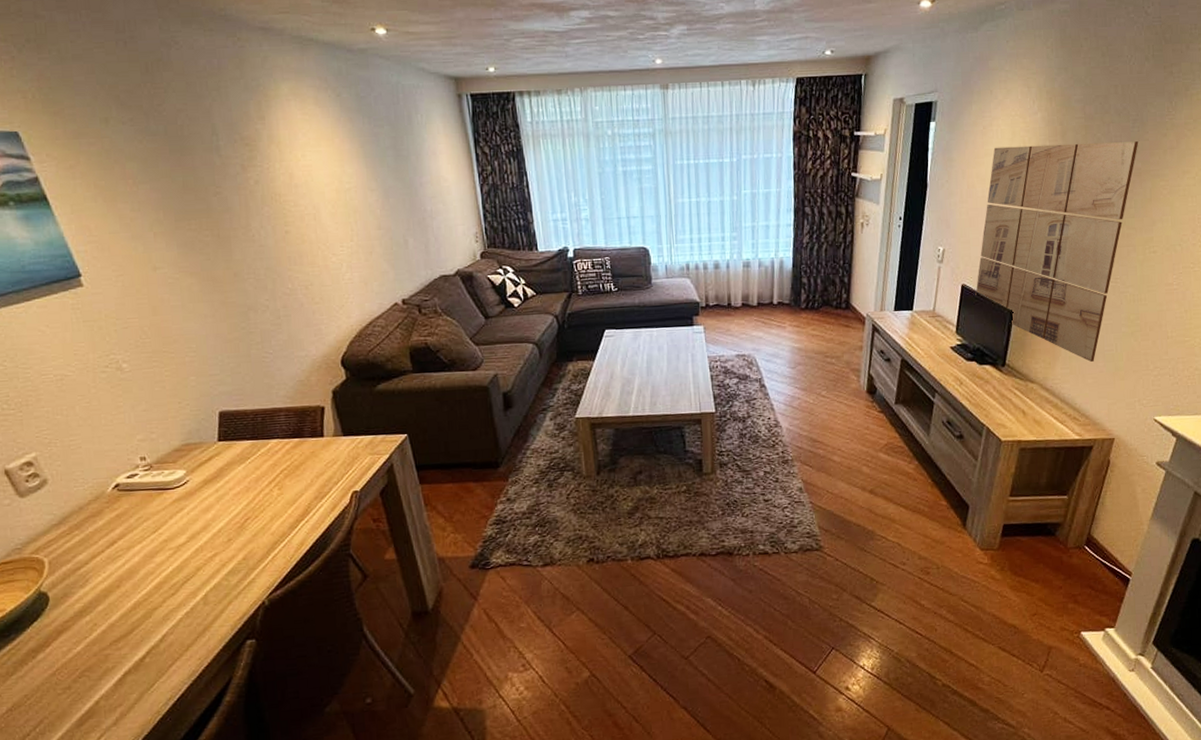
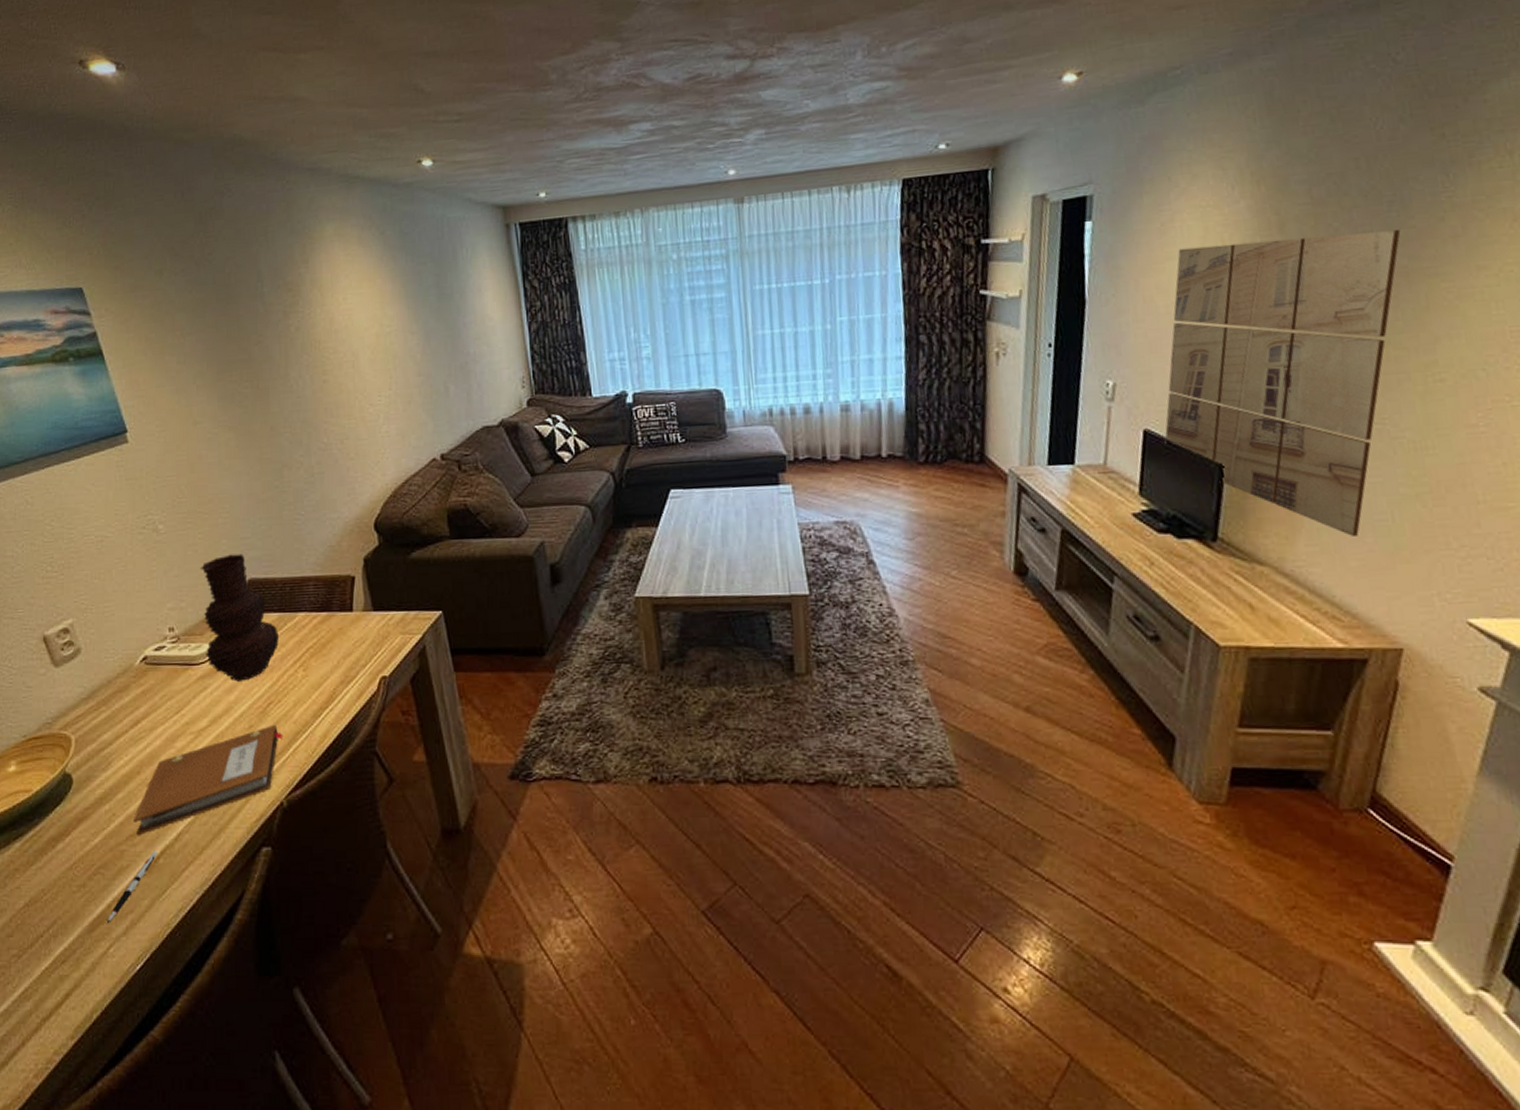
pen: none [95,652,144,718] -> present [106,851,158,924]
notebook: none [115,537,262,640] -> present [132,725,283,835]
vase: none [168,389,253,502] -> present [200,553,279,682]

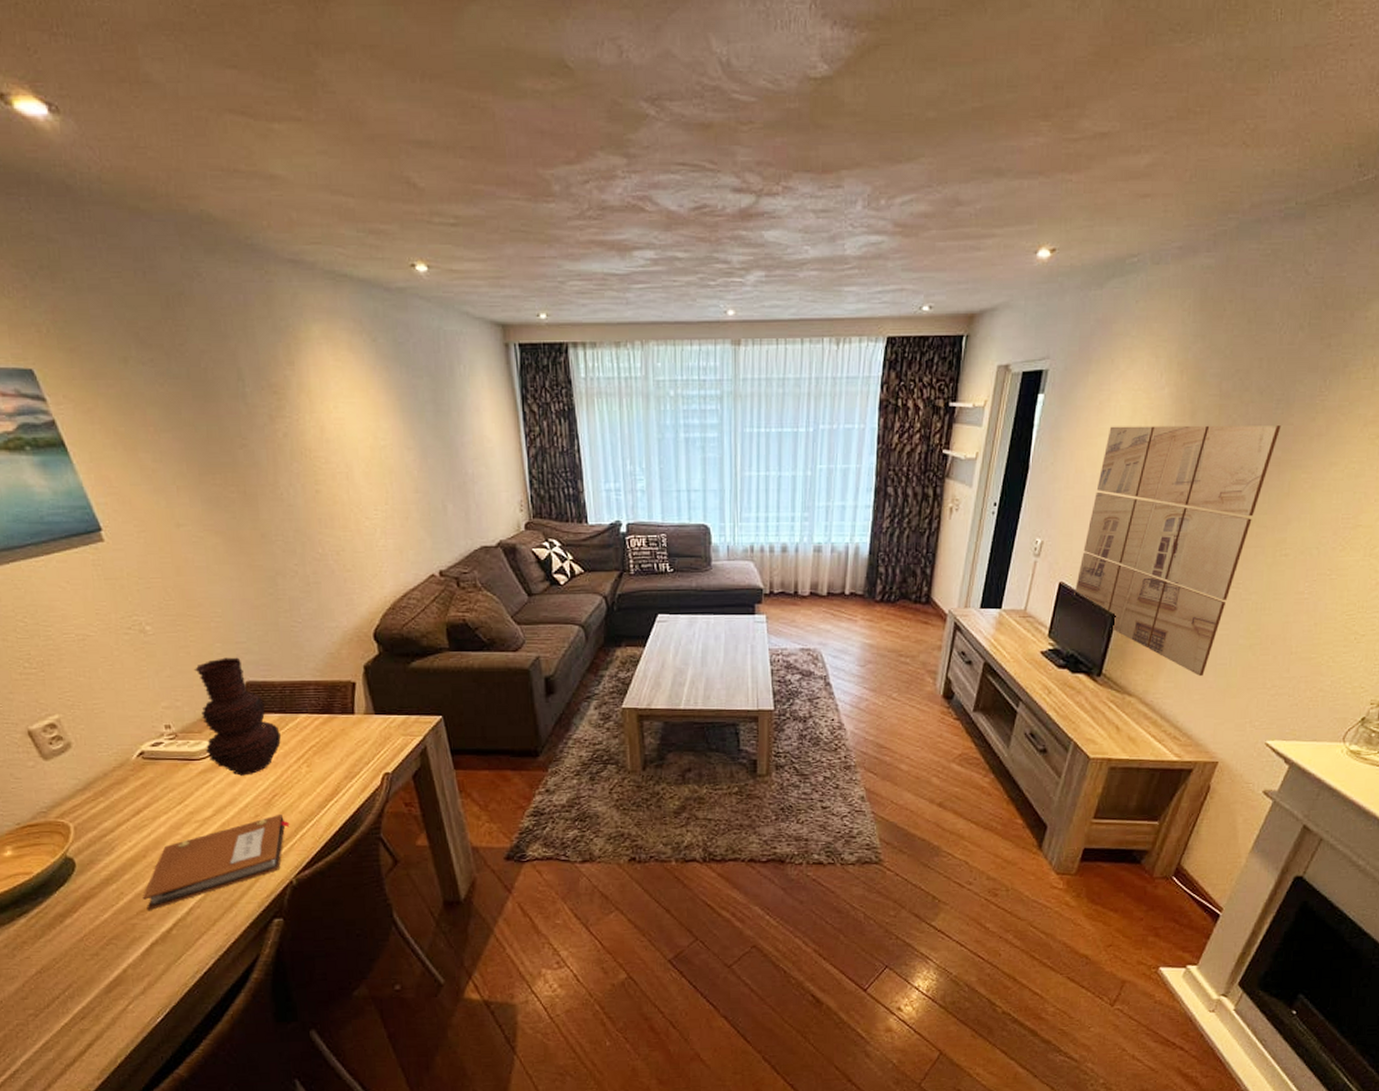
pen: present [106,851,158,924] -> none [123,924,170,985]

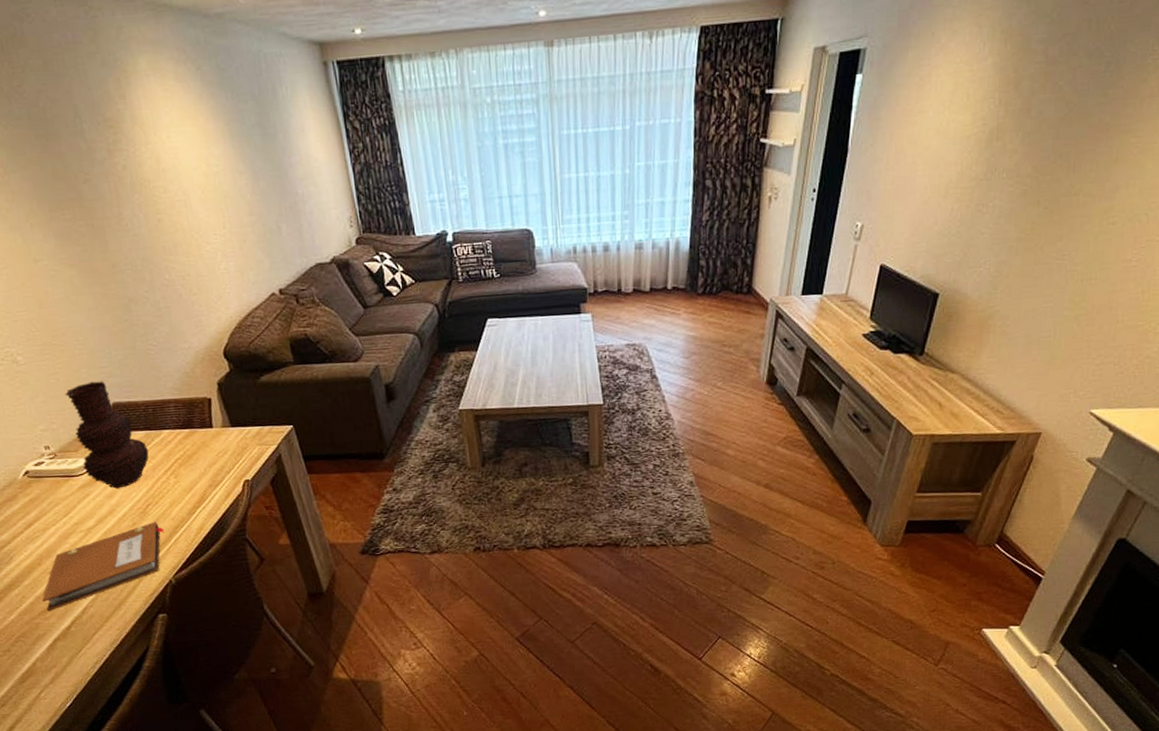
wall art: present [1074,425,1281,676] -> none [895,89,1111,350]

